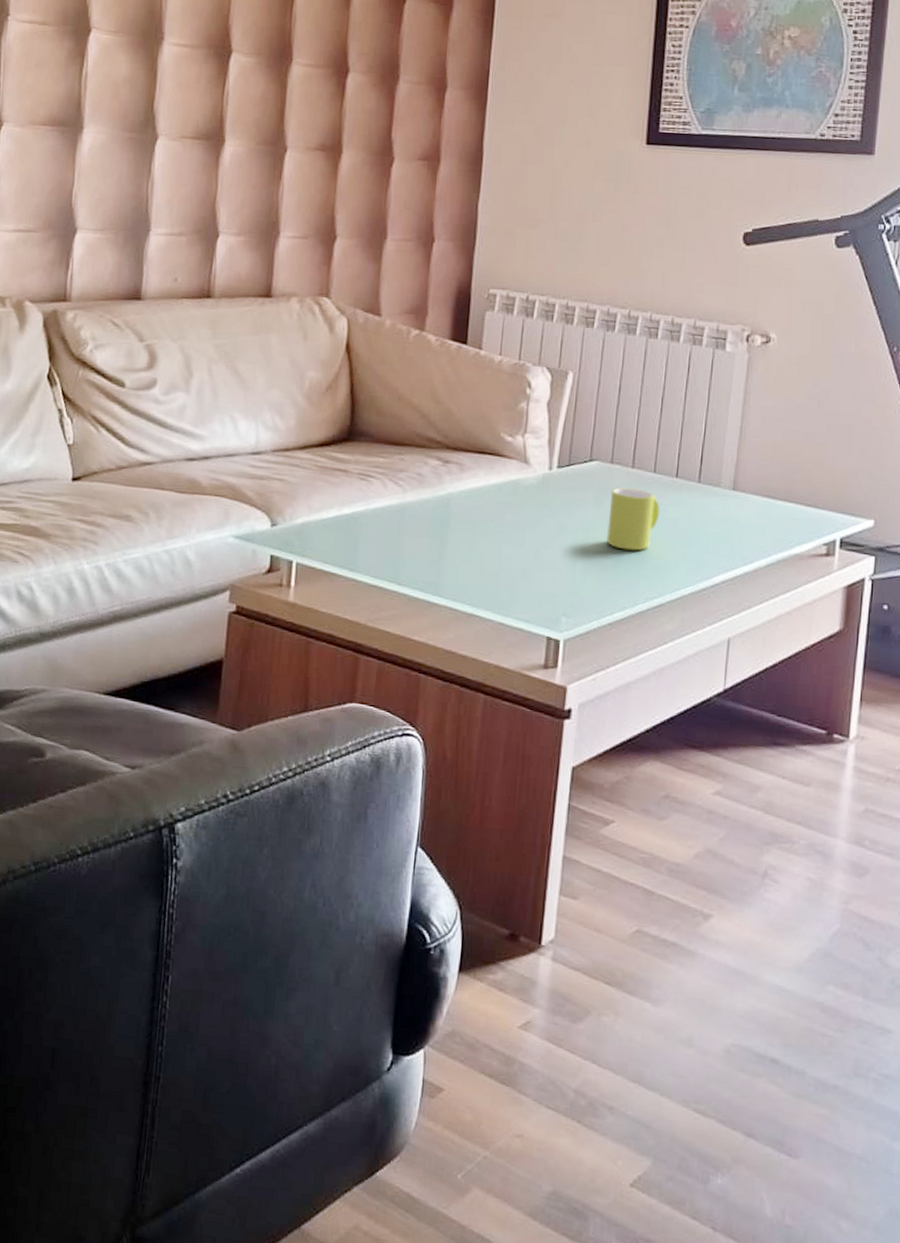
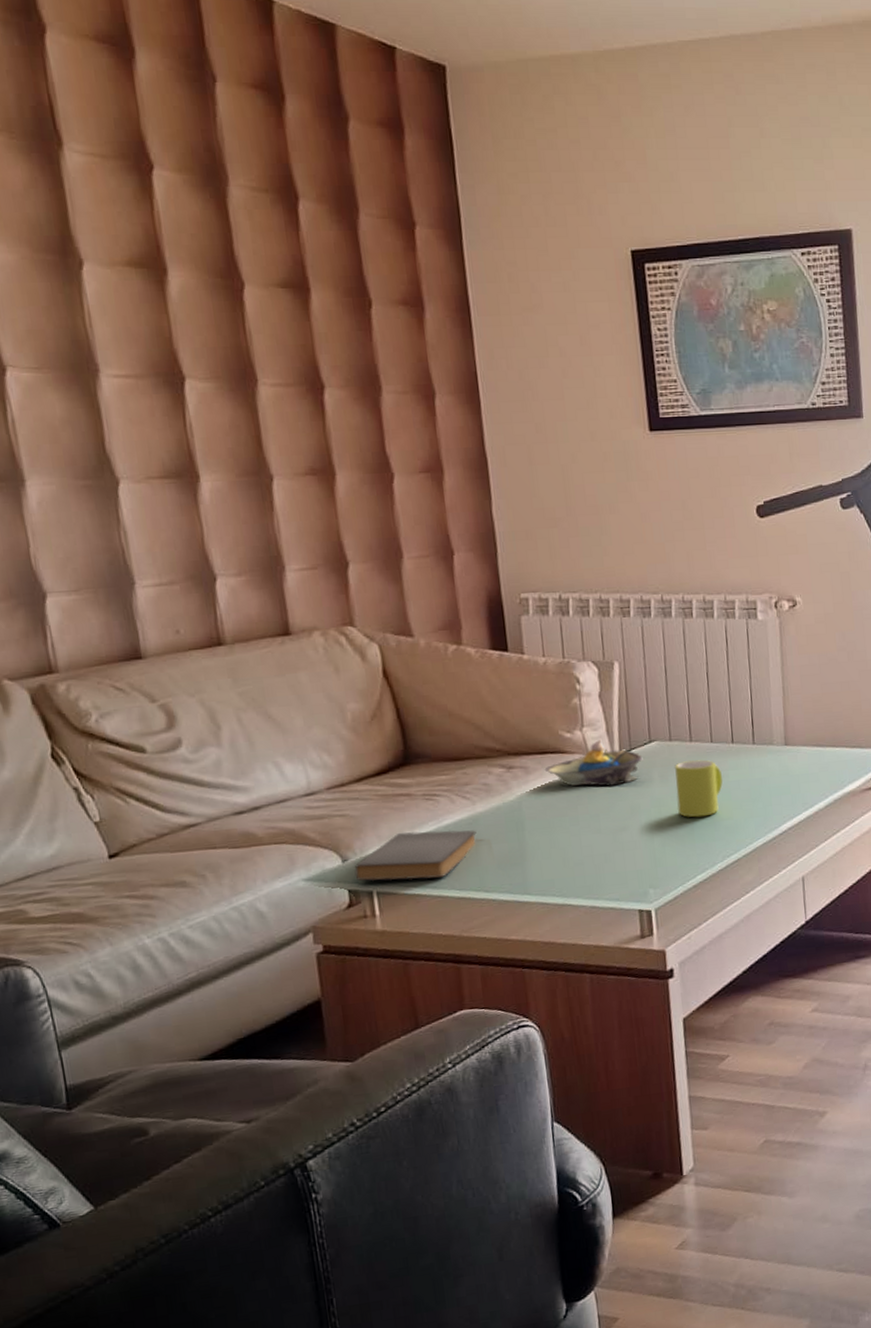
book: none [280,508,401,561] -> present [354,830,476,881]
decorative bowl: none [479,449,580,500] -> present [544,740,643,786]

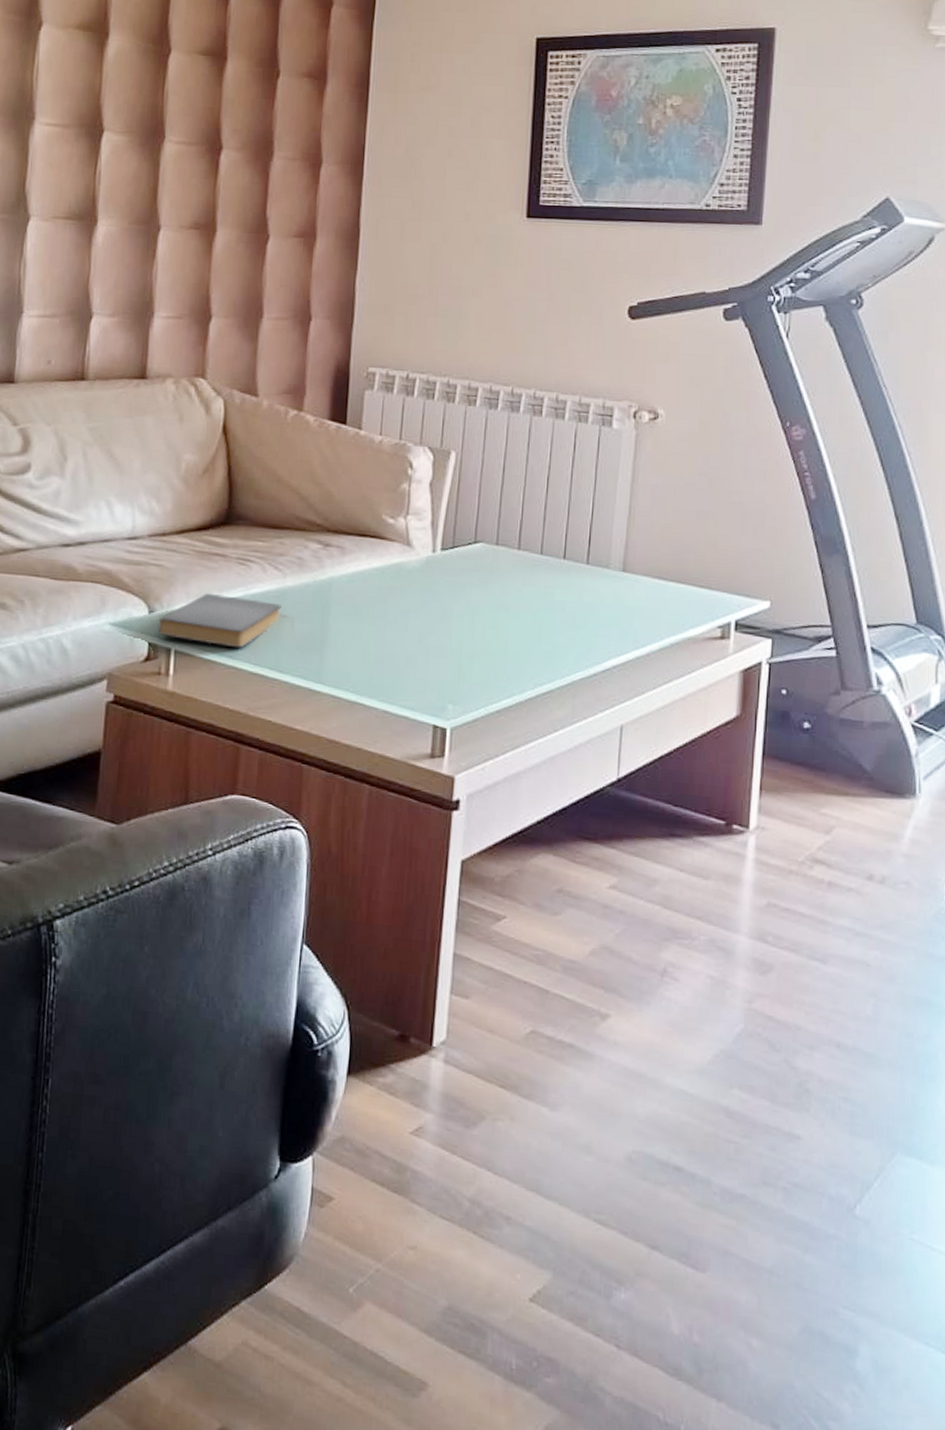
decorative bowl: present [544,740,643,786] -> none [361,531,465,584]
mug: present [674,759,723,818] -> none [492,569,548,636]

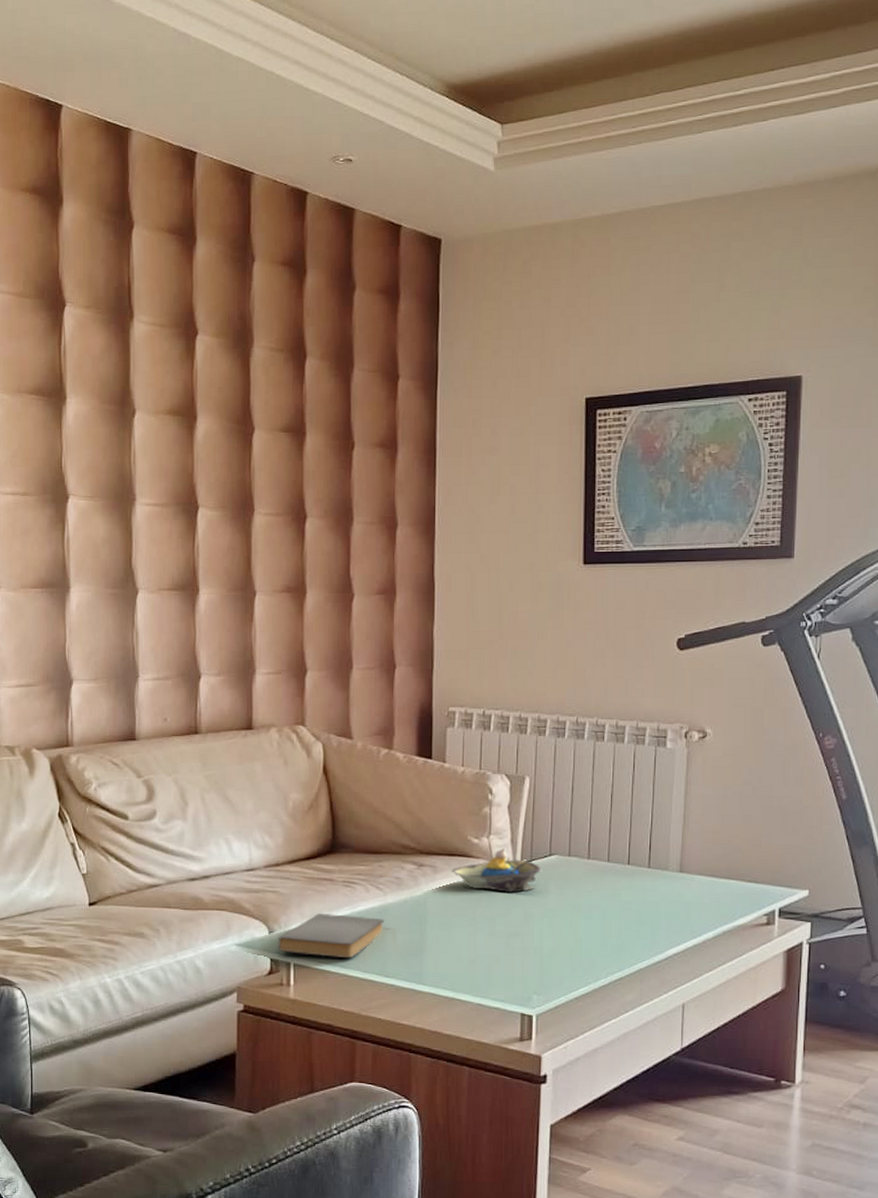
decorative bowl: none [361,531,465,584] -> present [451,848,542,893]

